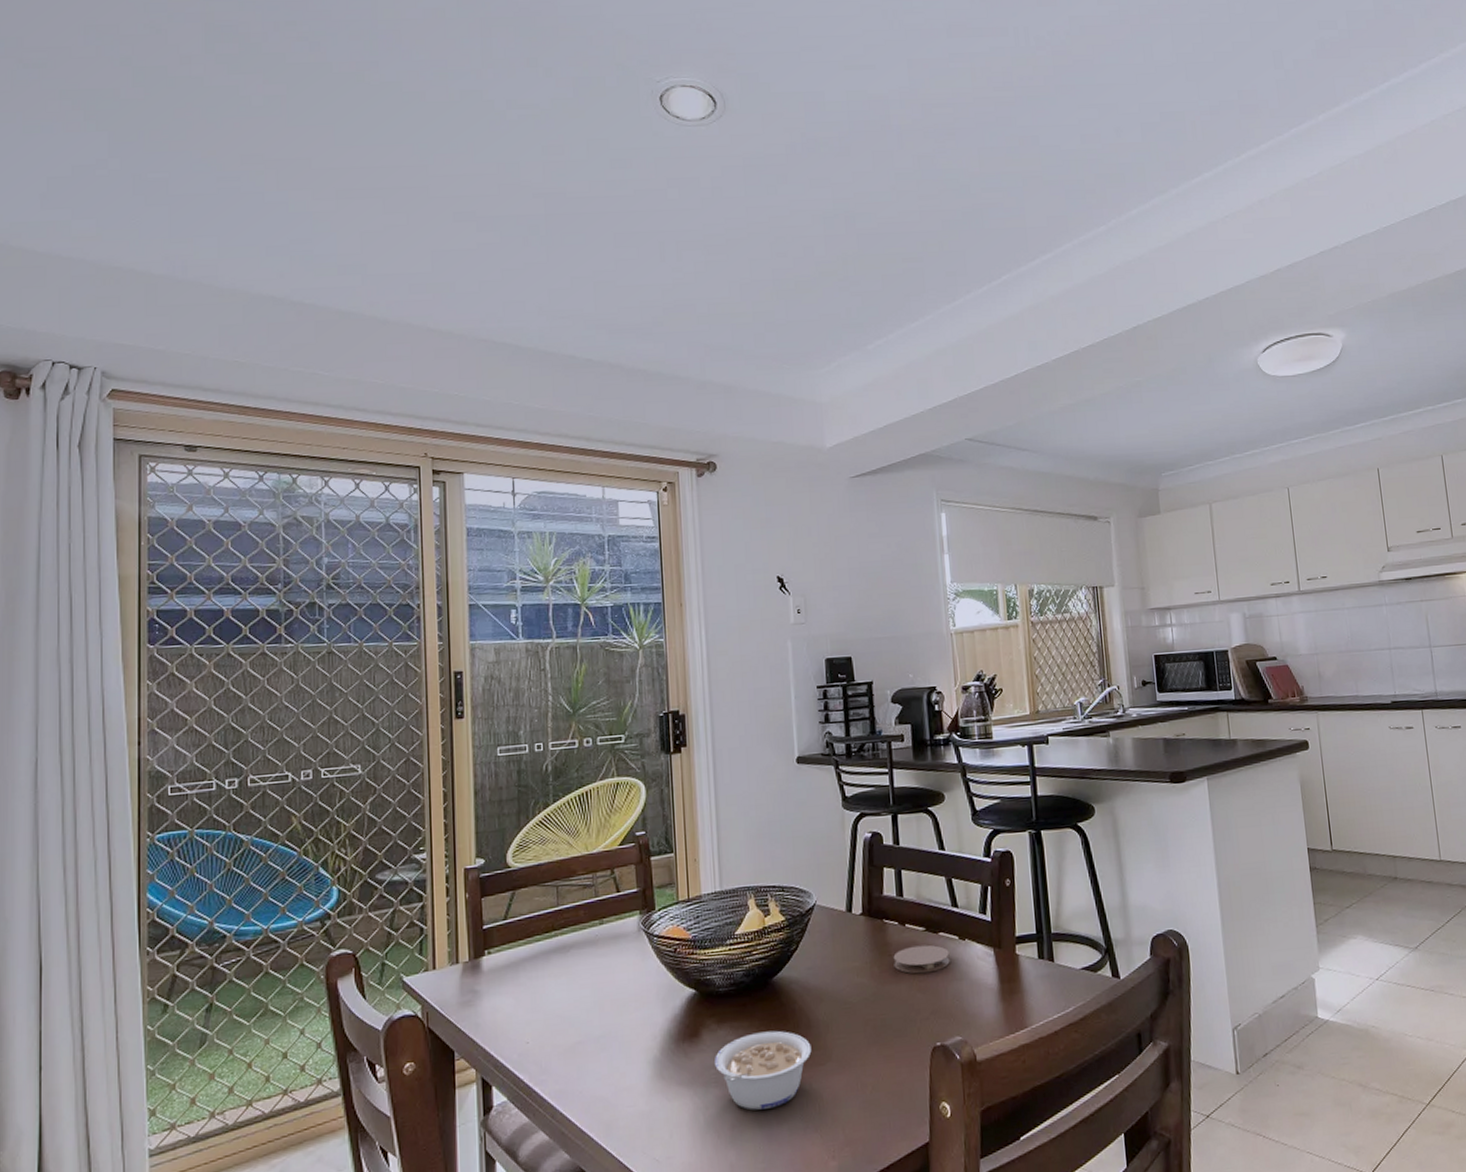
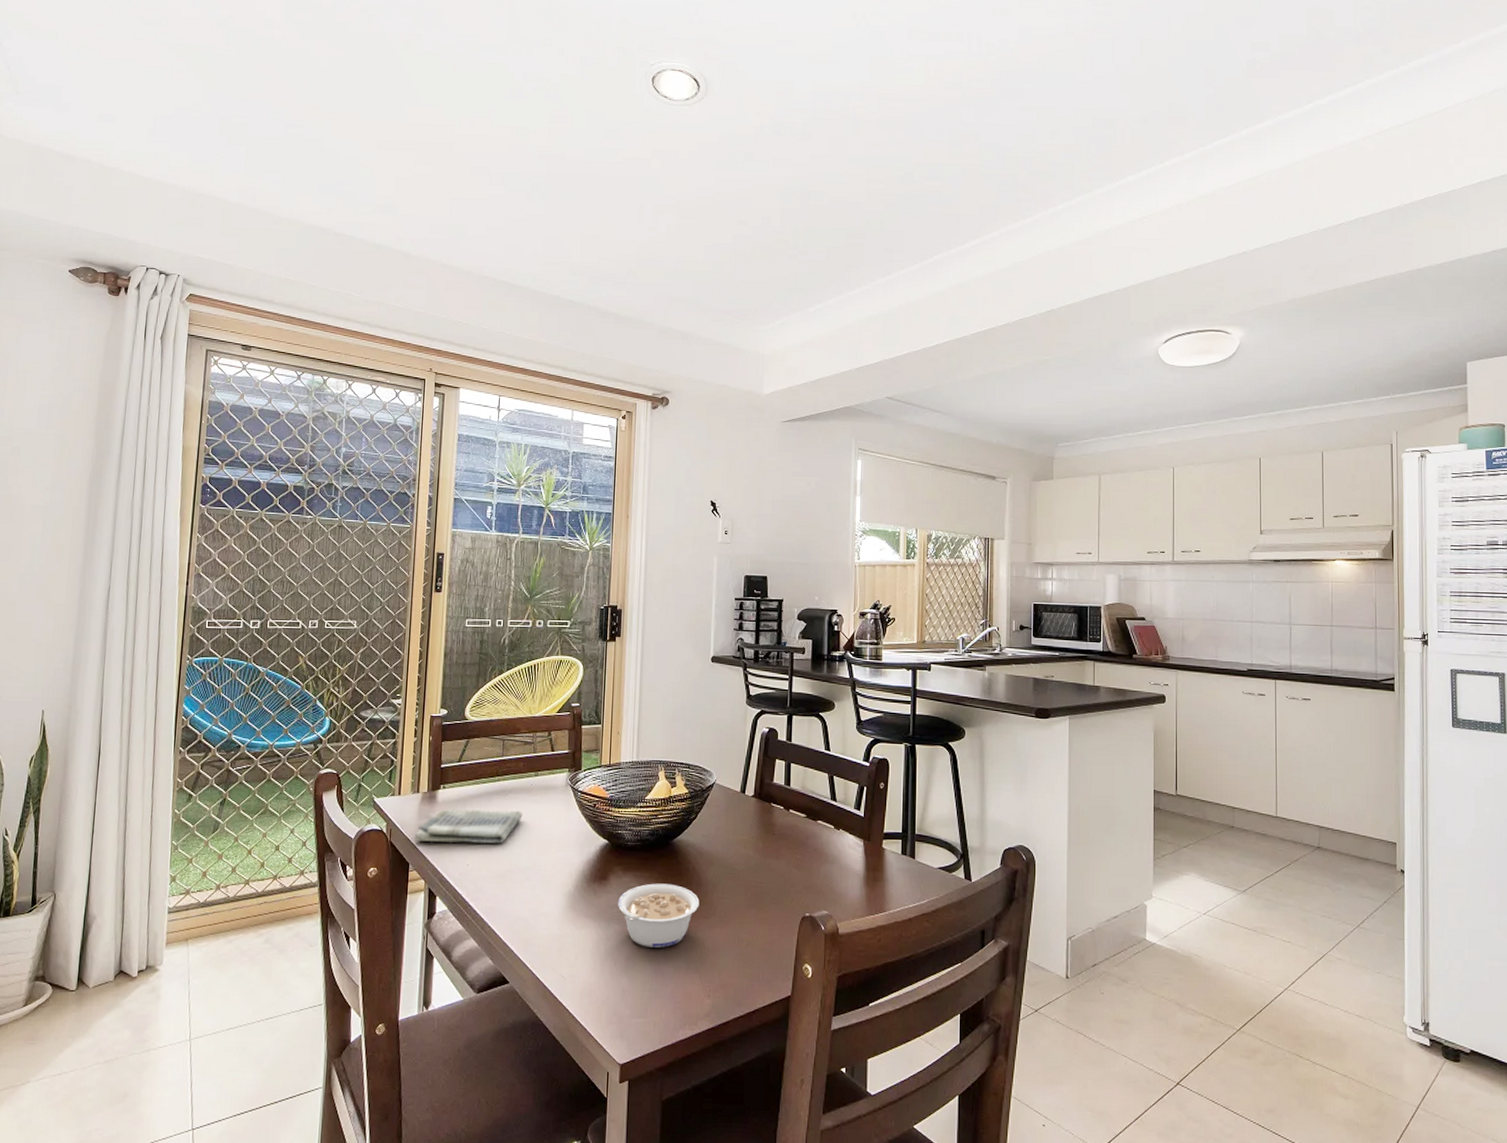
dish towel: none [458,968,589,1024] -> present [414,808,523,845]
coaster: present [893,945,950,974] -> none [776,829,825,854]

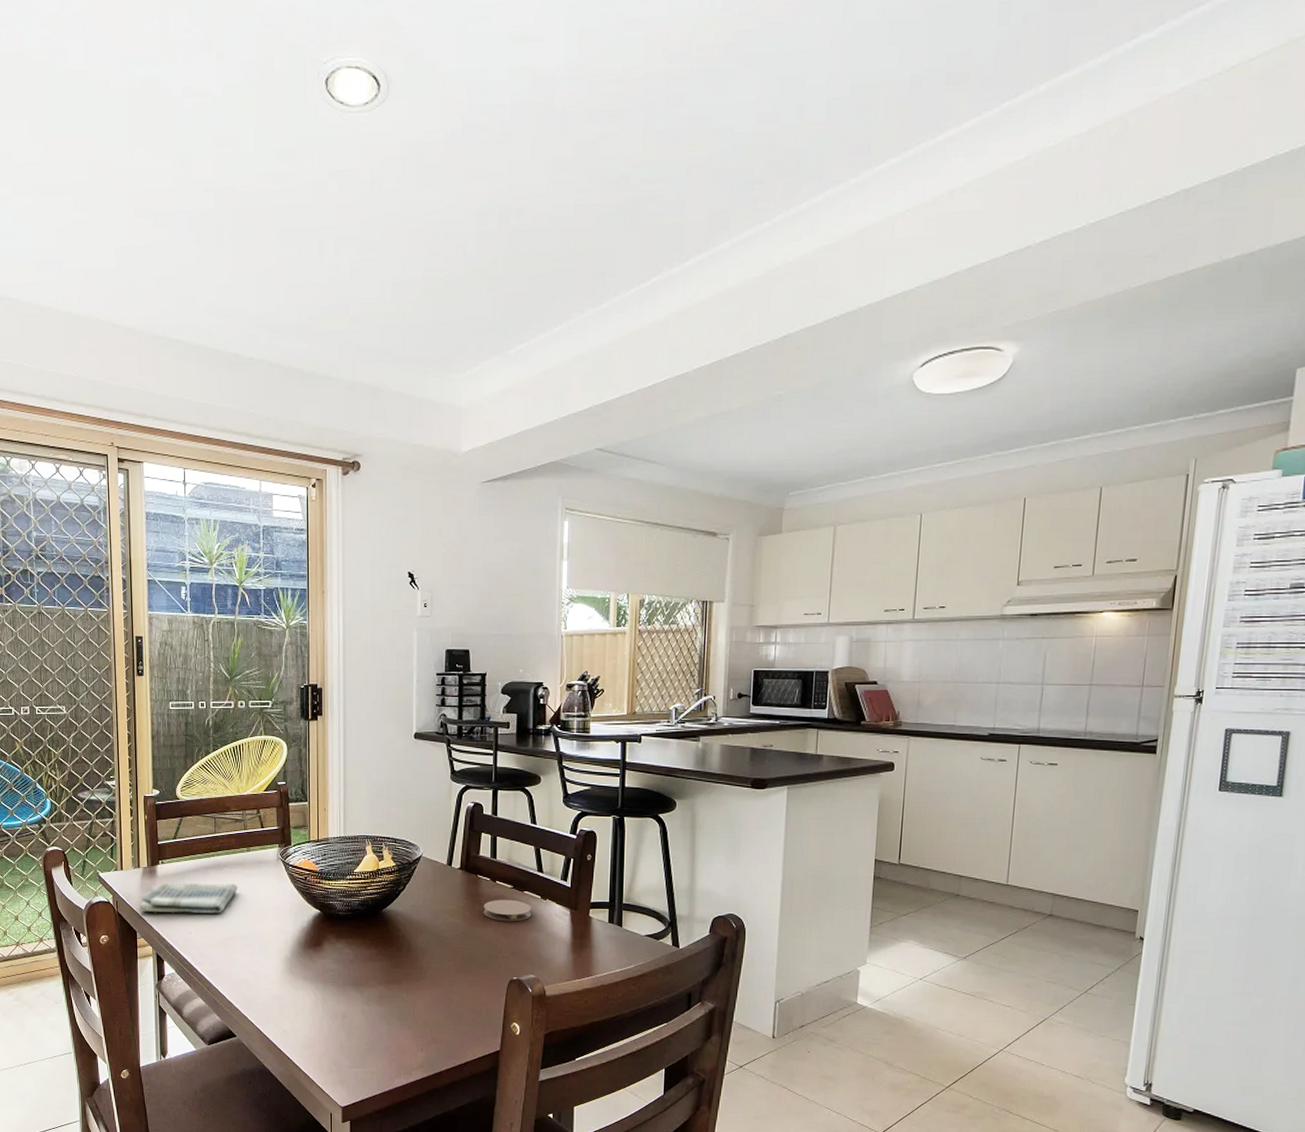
legume: present [617,883,700,948] -> none [332,949,410,1007]
coaster: none [776,829,825,854] -> present [483,899,531,922]

